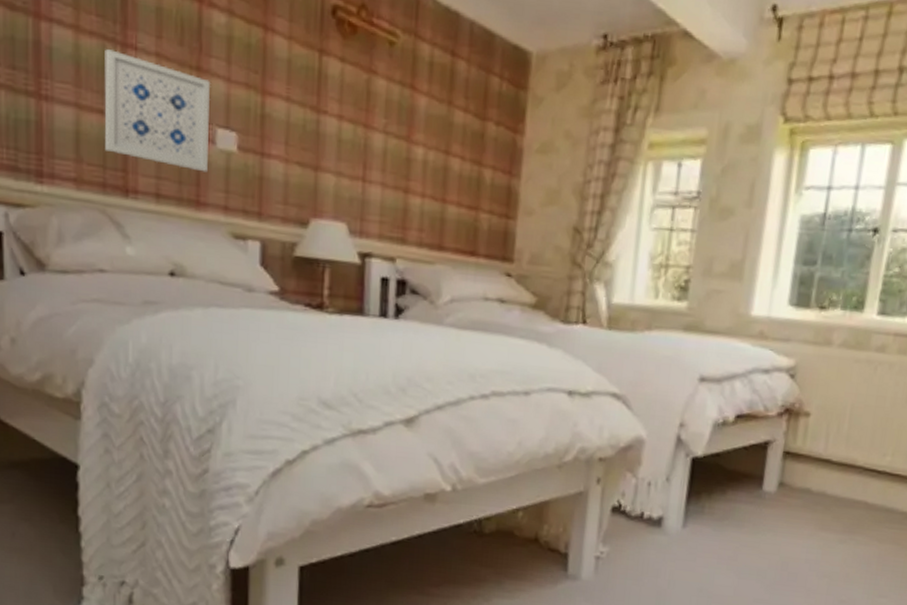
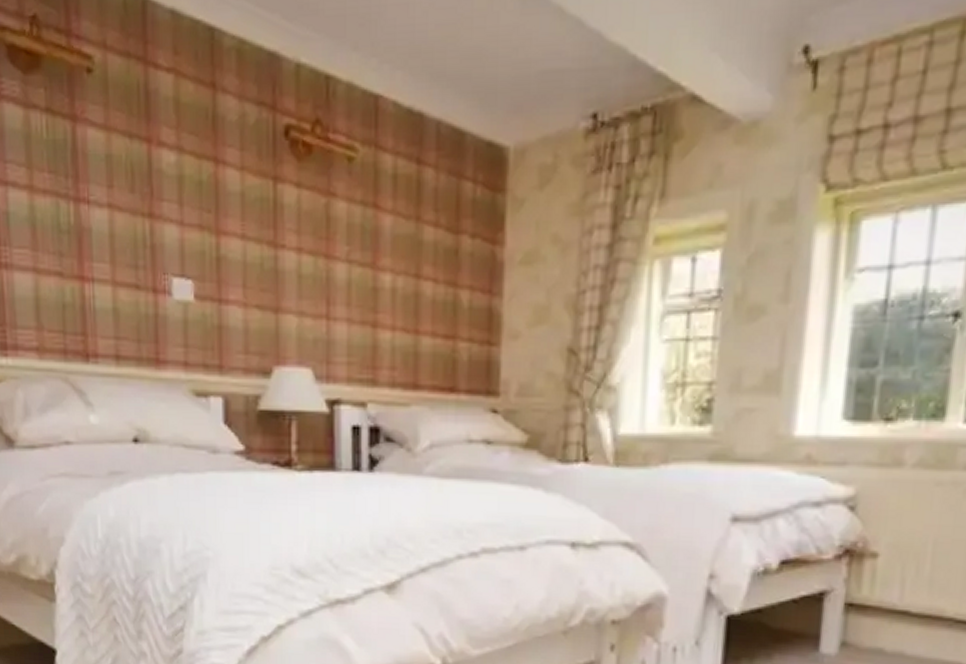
wall art: present [104,49,211,173] -> none [58,206,165,327]

